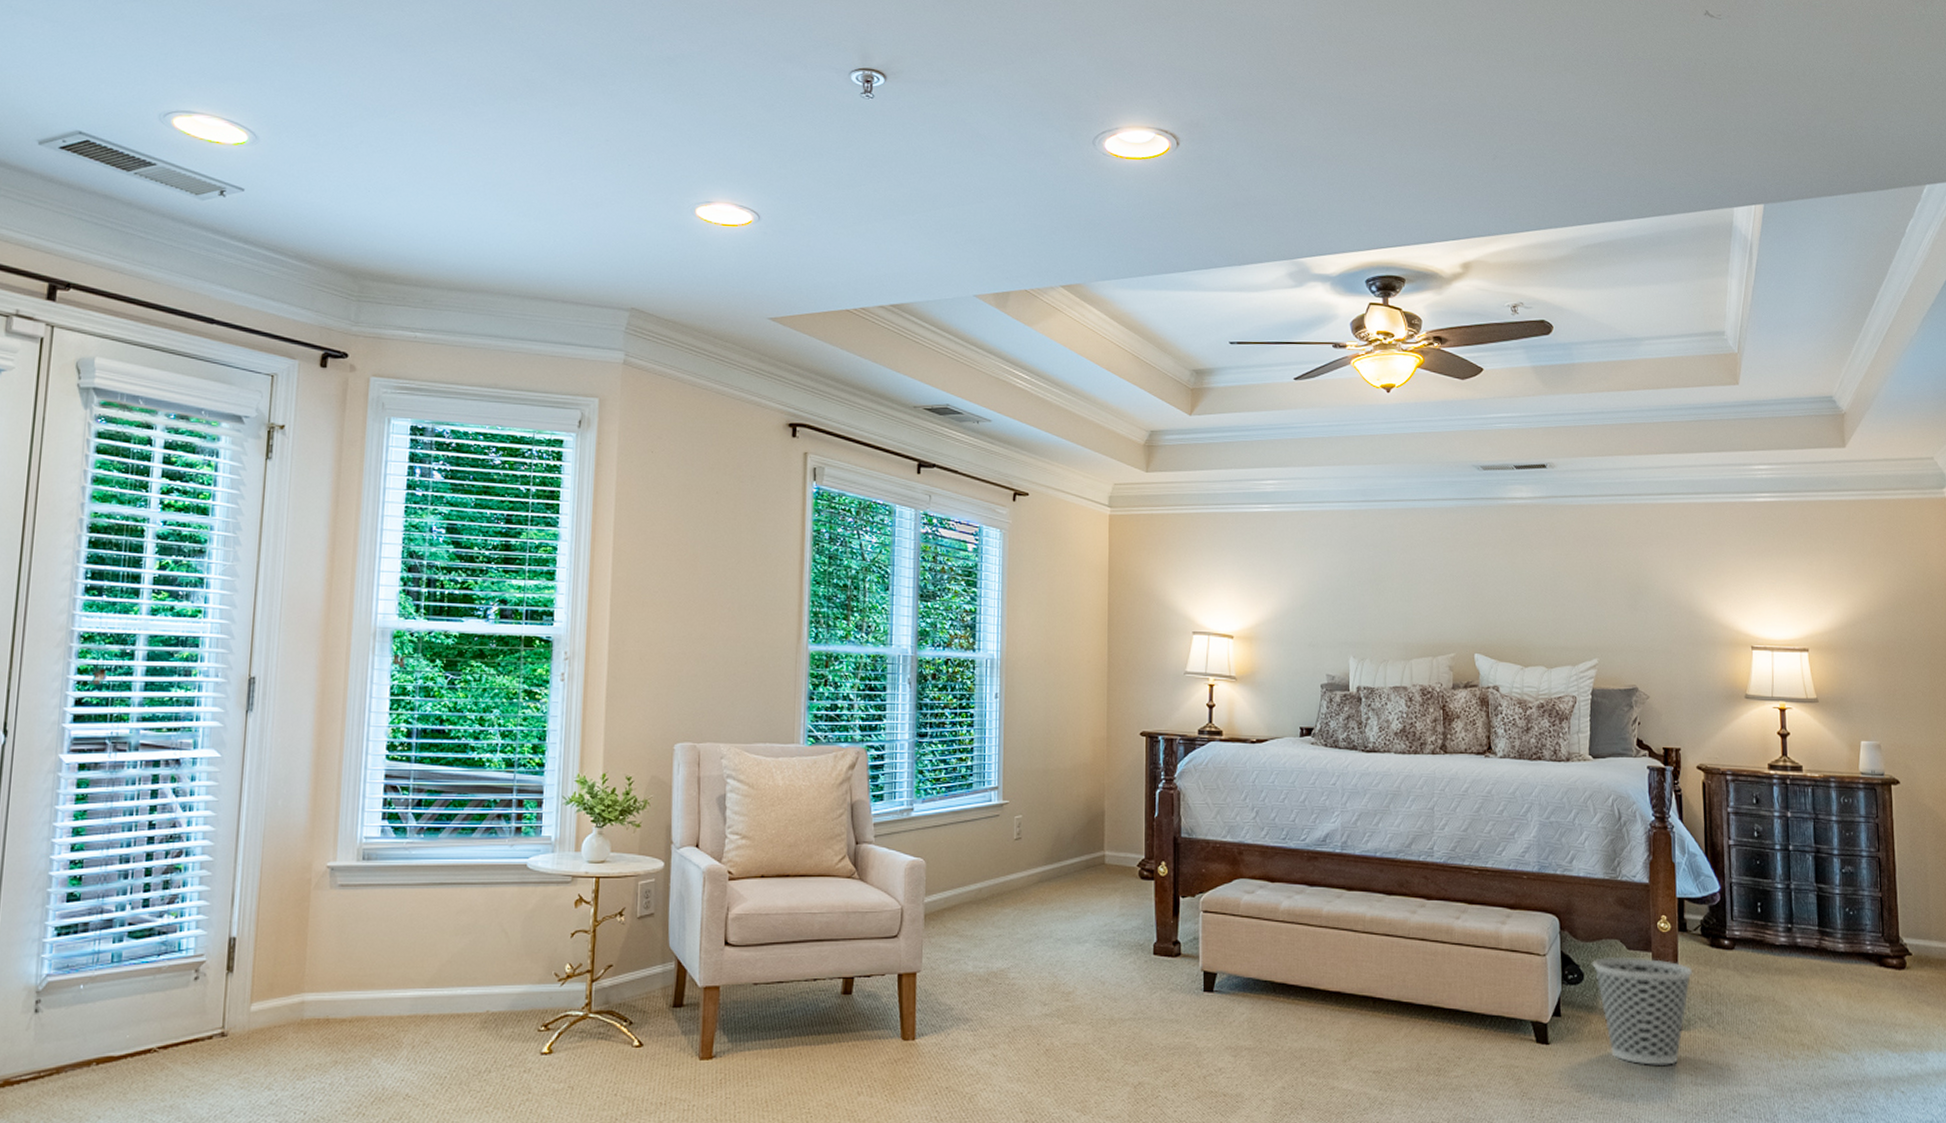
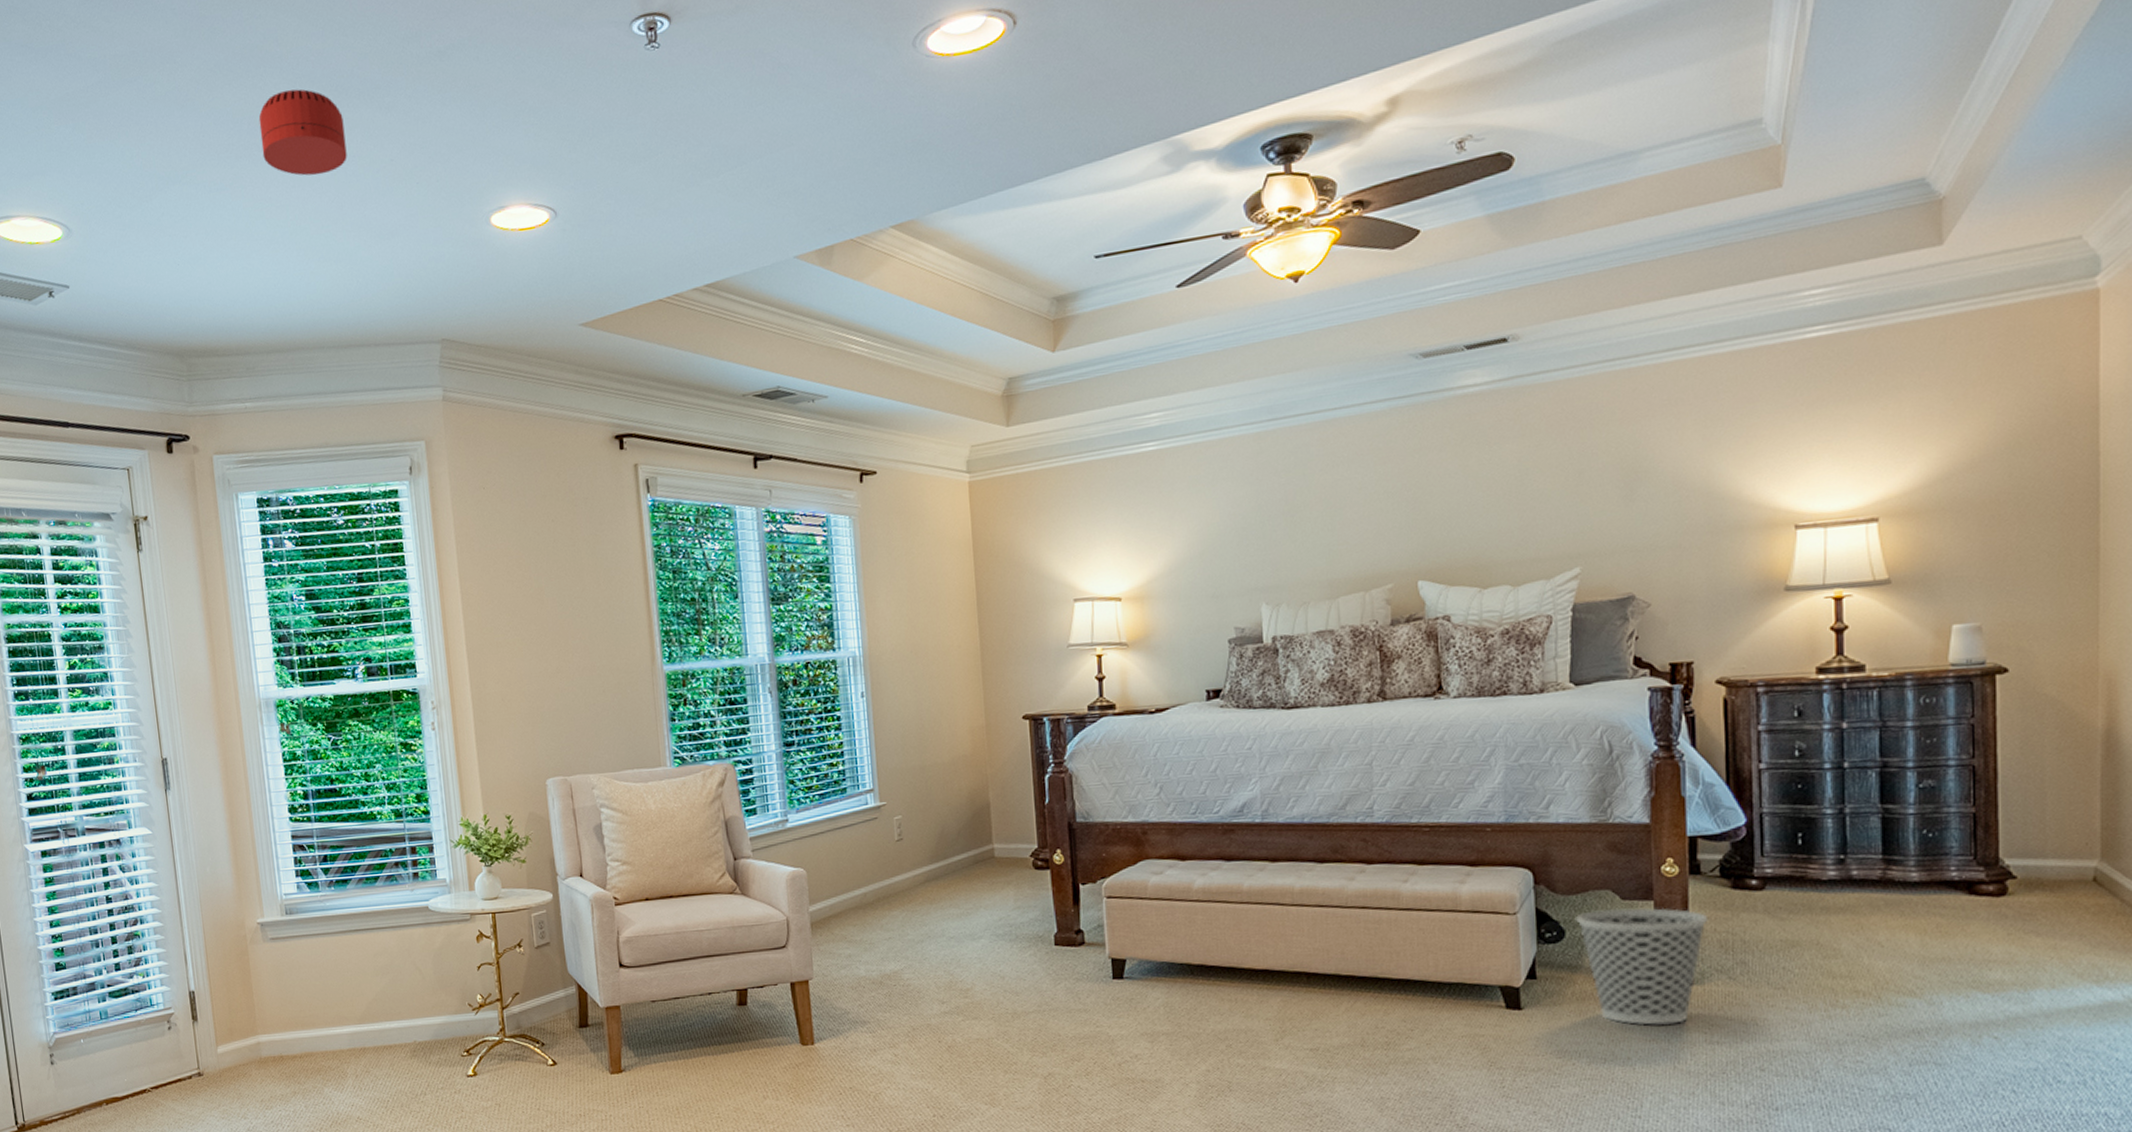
smoke detector: none [477,59,565,139] -> present [258,89,347,176]

